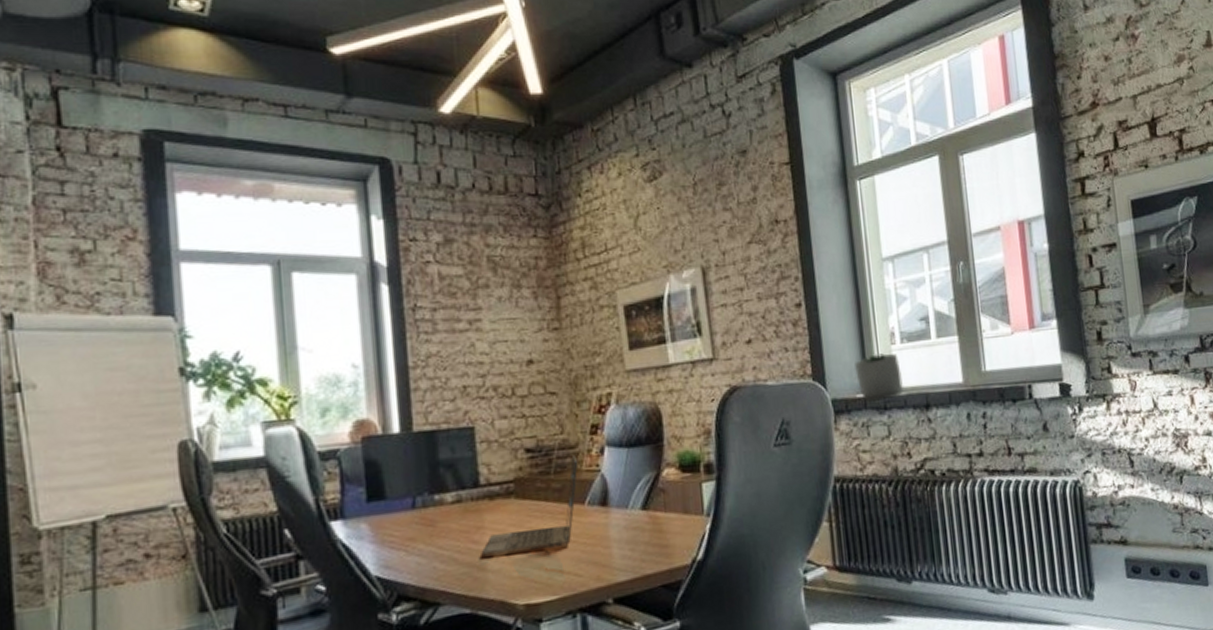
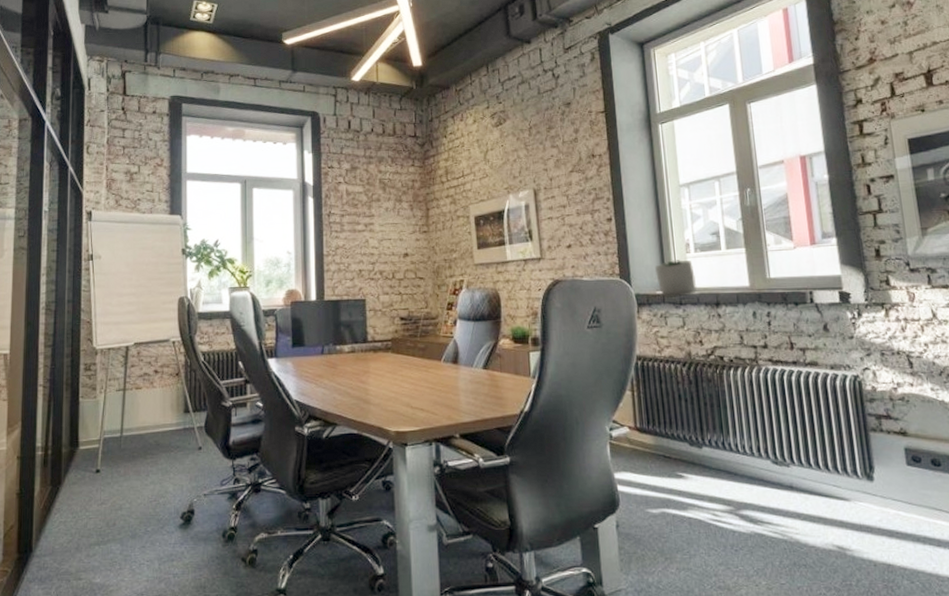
laptop: present [482,454,578,557] -> none [367,323,437,393]

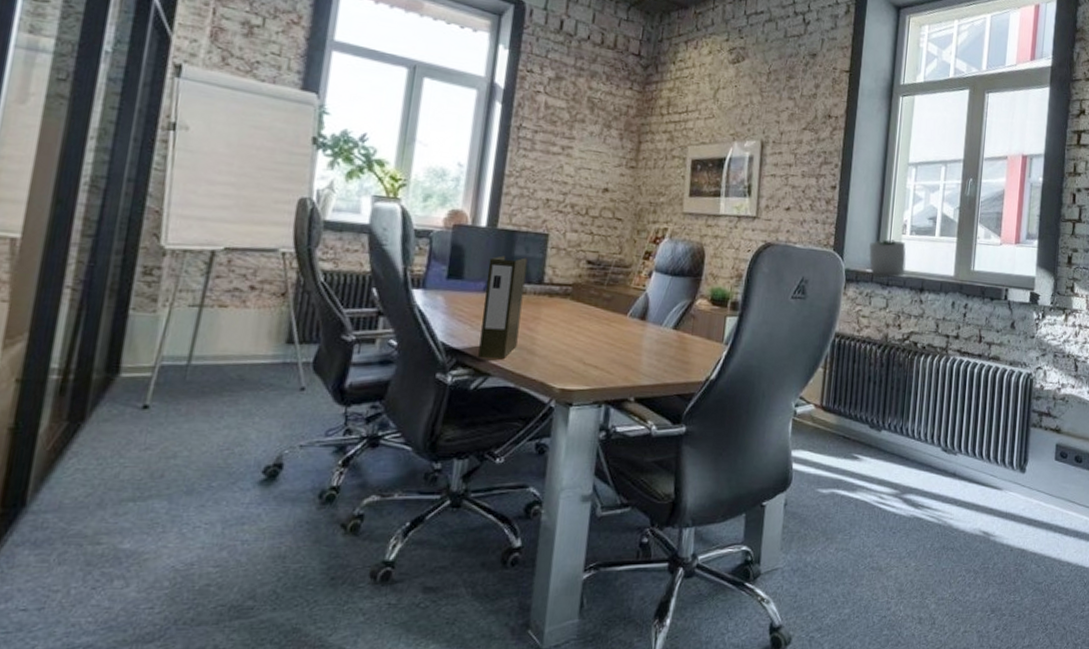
binder: none [322,322,354,411] -> present [478,255,528,360]

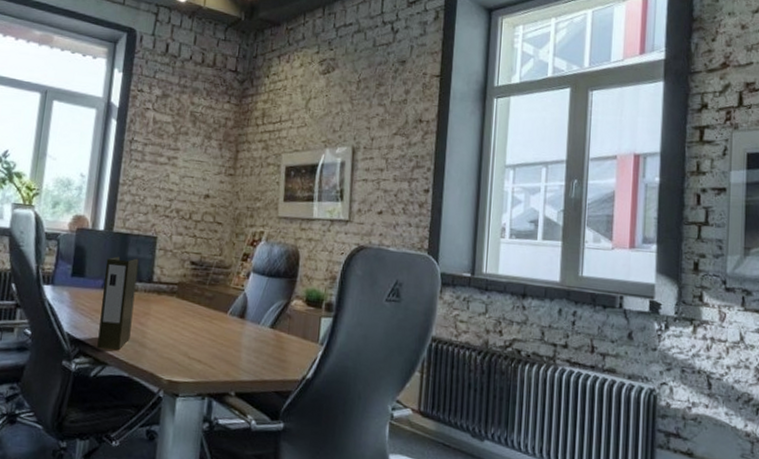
planter: present [869,239,906,278] -> none [465,243,506,283]

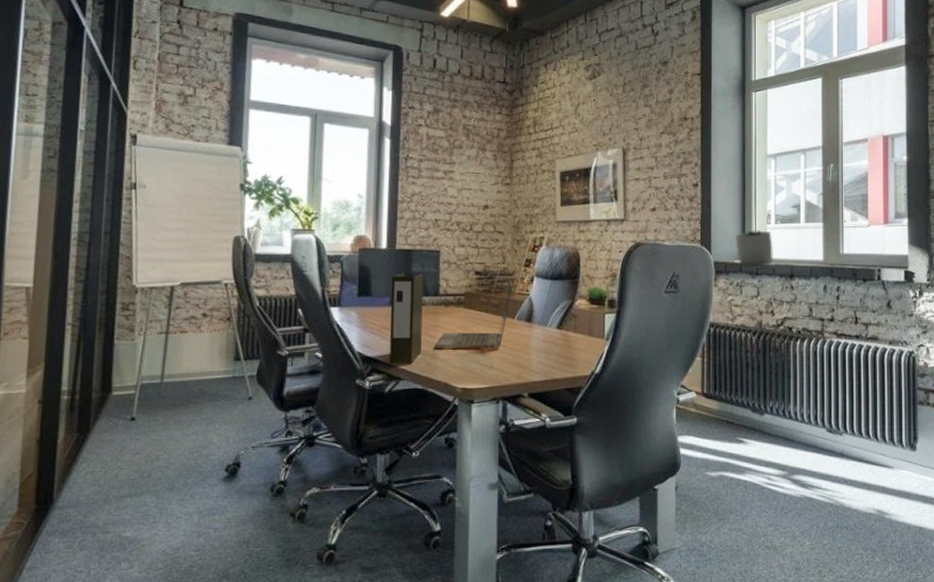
laptop: none [145,273,229,343] -> present [436,280,513,349]
planter: none [465,243,506,283] -> present [736,230,774,267]

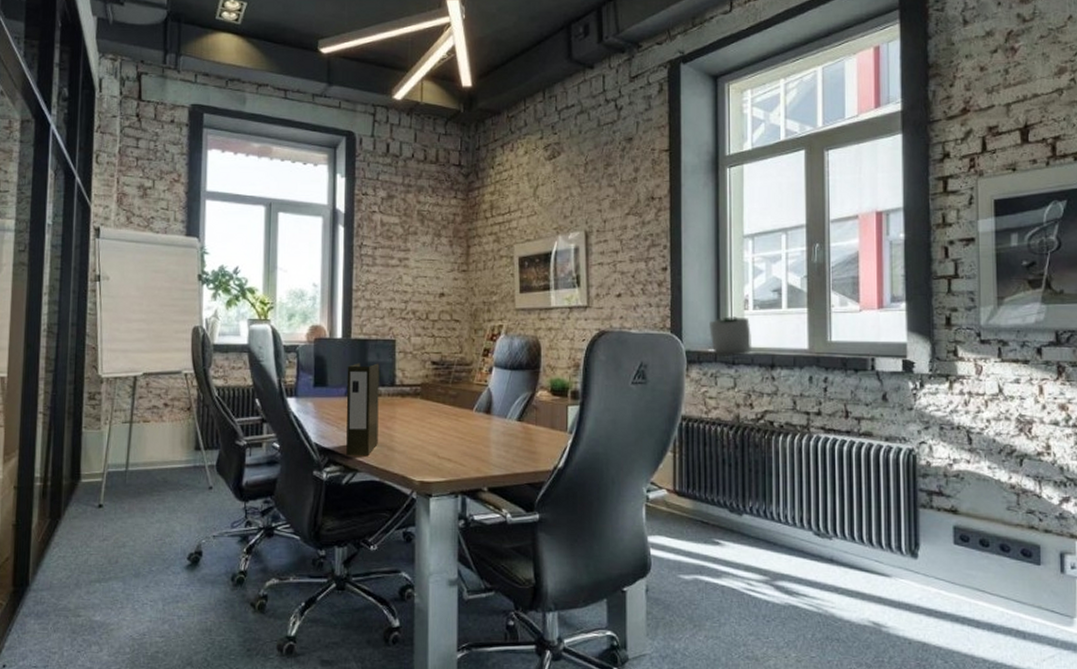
laptop: present [436,280,513,349] -> none [392,370,471,441]

